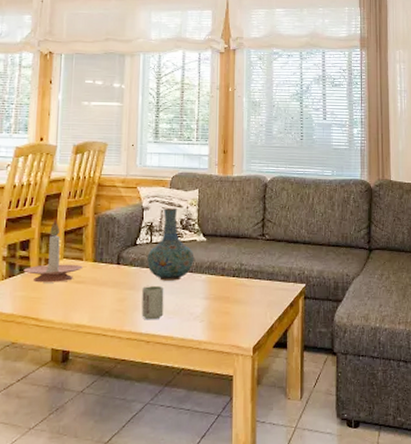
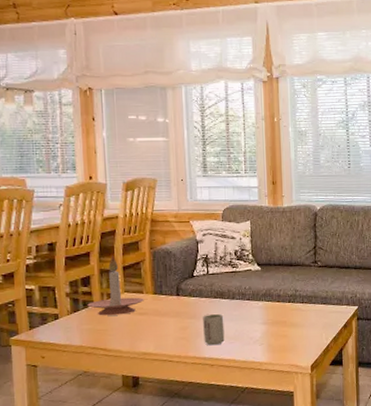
vase: present [146,208,194,281] -> none [204,240,251,309]

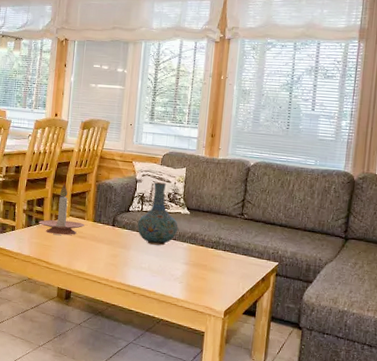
cup: present [203,314,225,346] -> none [130,247,151,276]
vase: none [204,240,251,309] -> present [137,182,178,246]

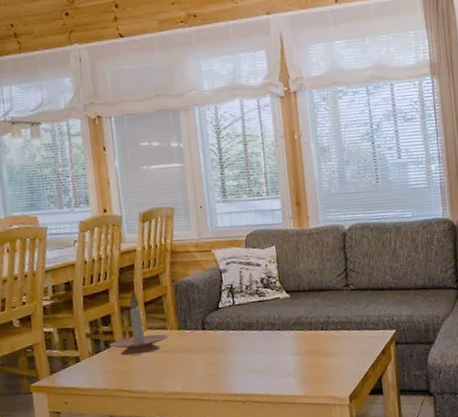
vase: present [137,182,178,246] -> none [231,268,280,342]

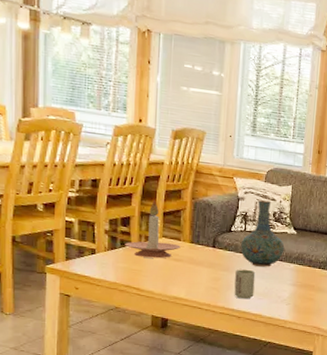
vase: none [231,268,280,342] -> present [240,200,285,267]
cup: none [231,346,256,381] -> present [234,269,256,299]

